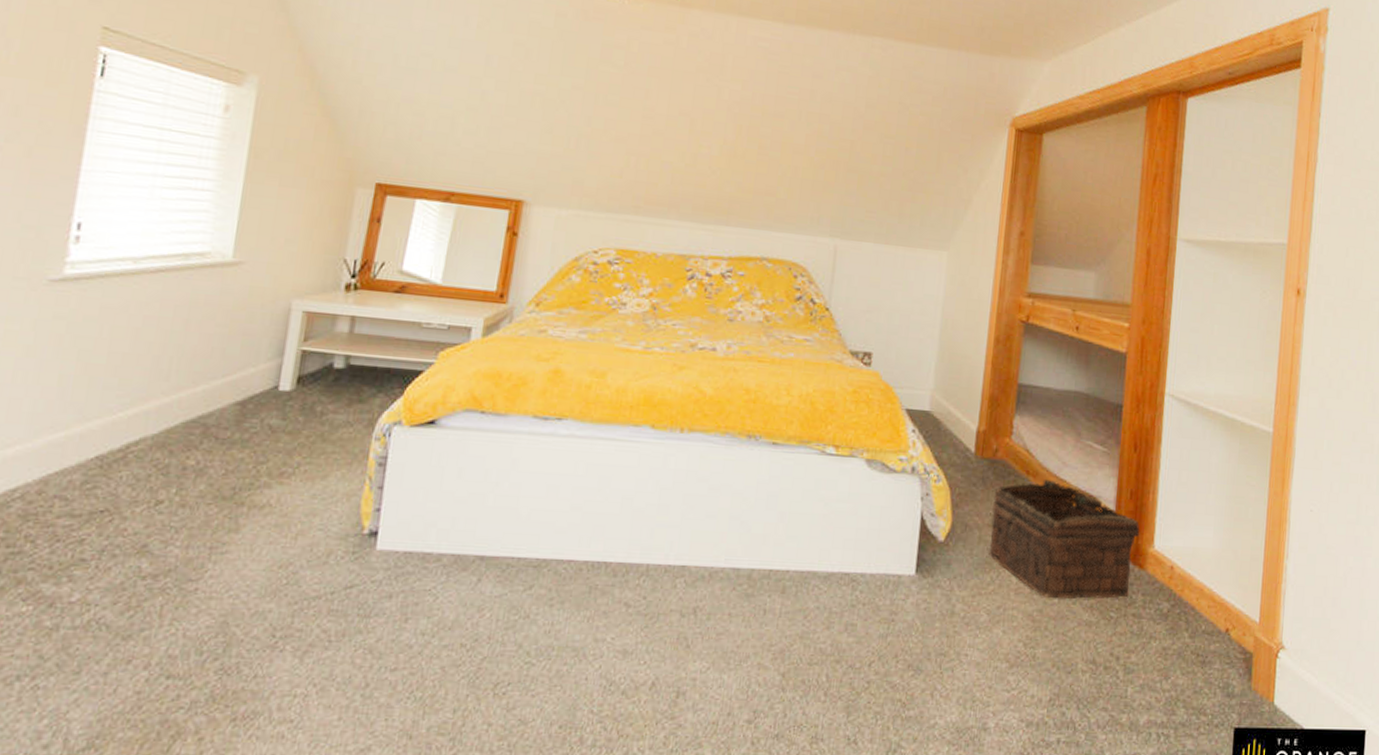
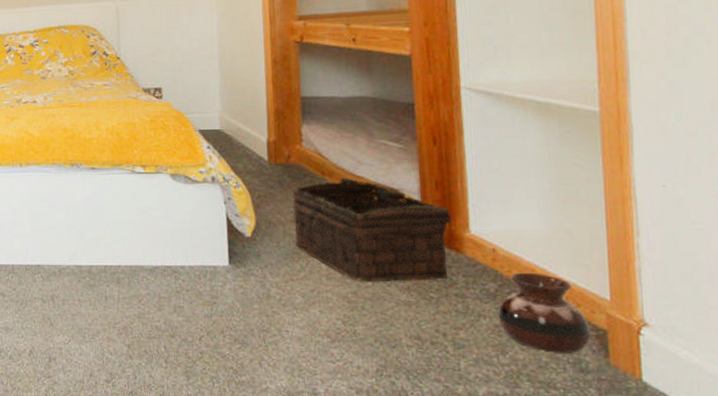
vase: none [1166,592,1241,679] -> present [498,272,592,354]

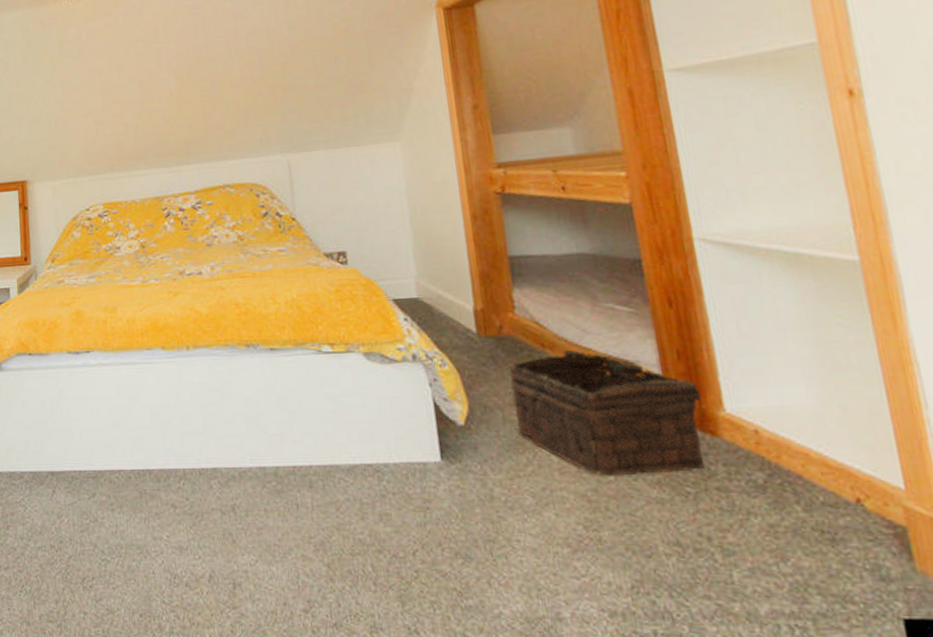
vase: present [498,272,592,354] -> none [770,457,889,559]

